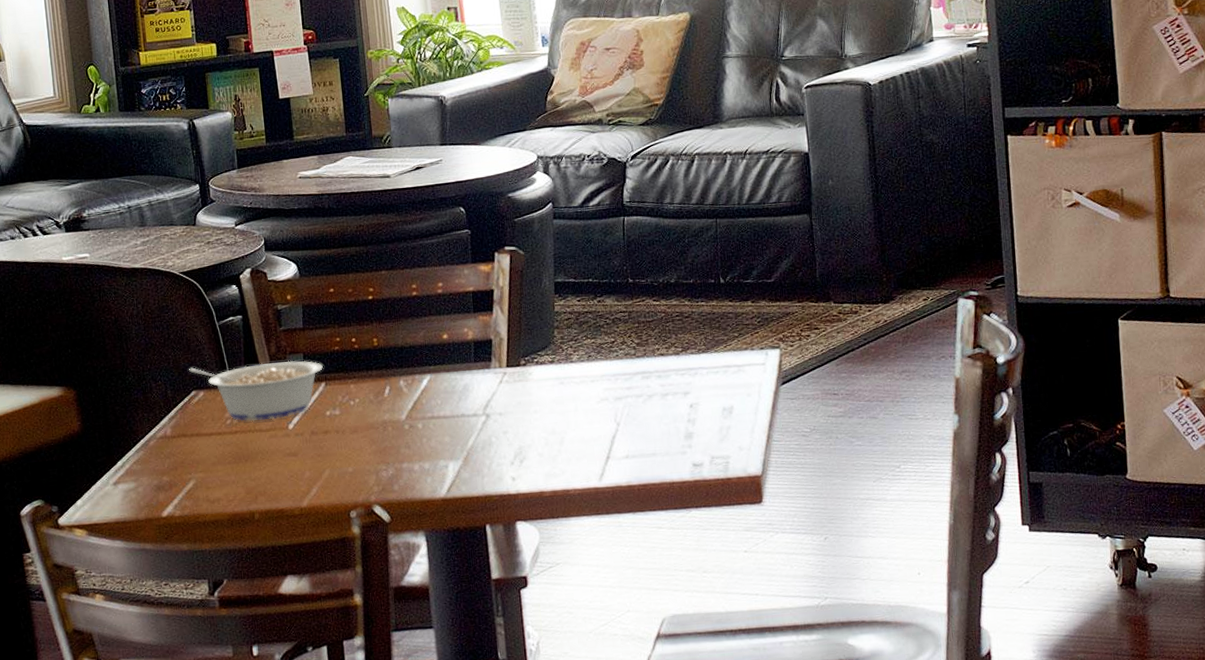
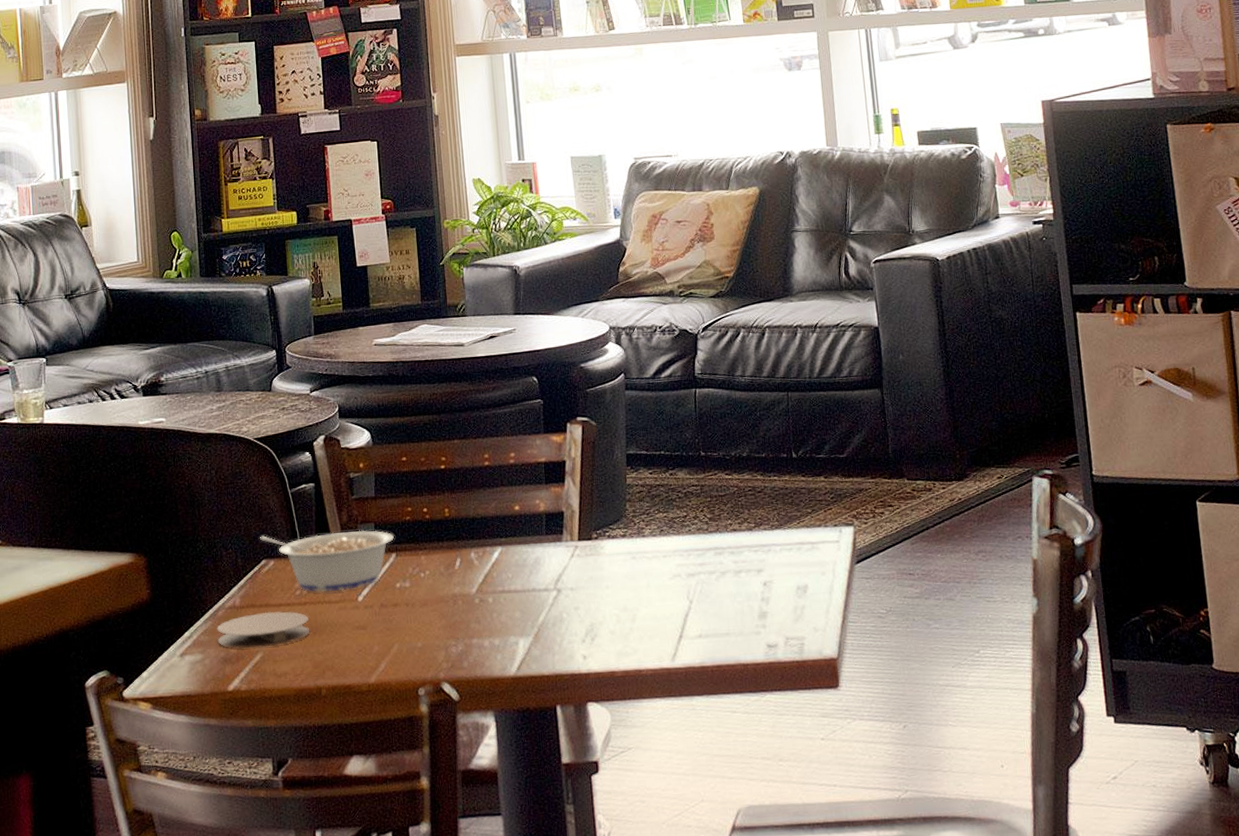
coaster: none [149,440,242,477] -> present [217,611,310,649]

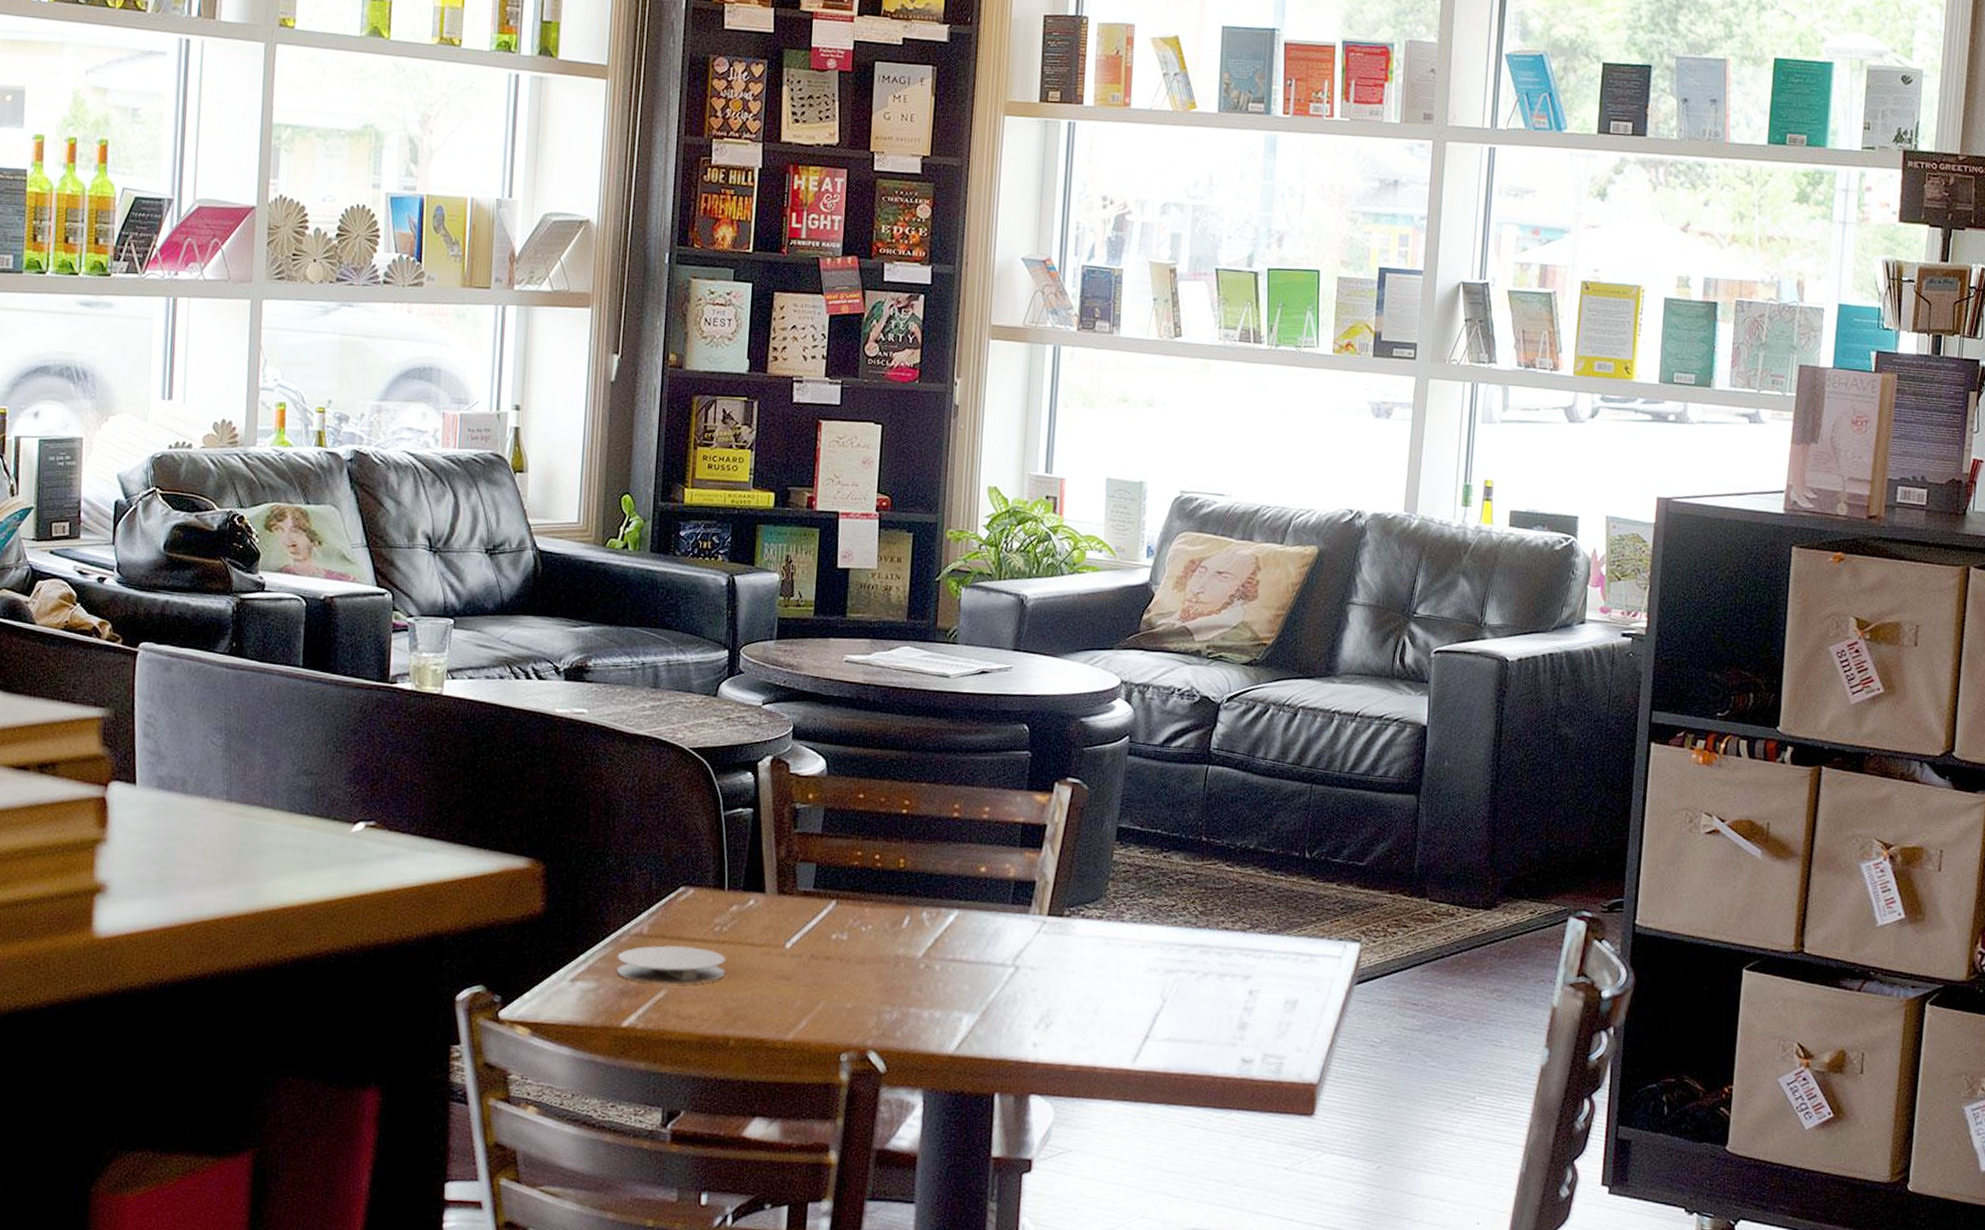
legume: present [260,530,394,593] -> none [681,859,837,934]

